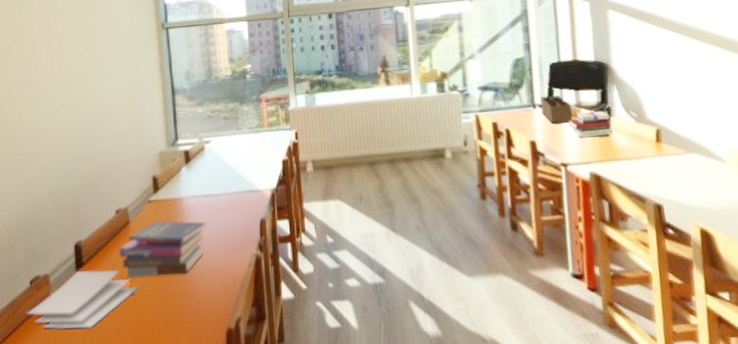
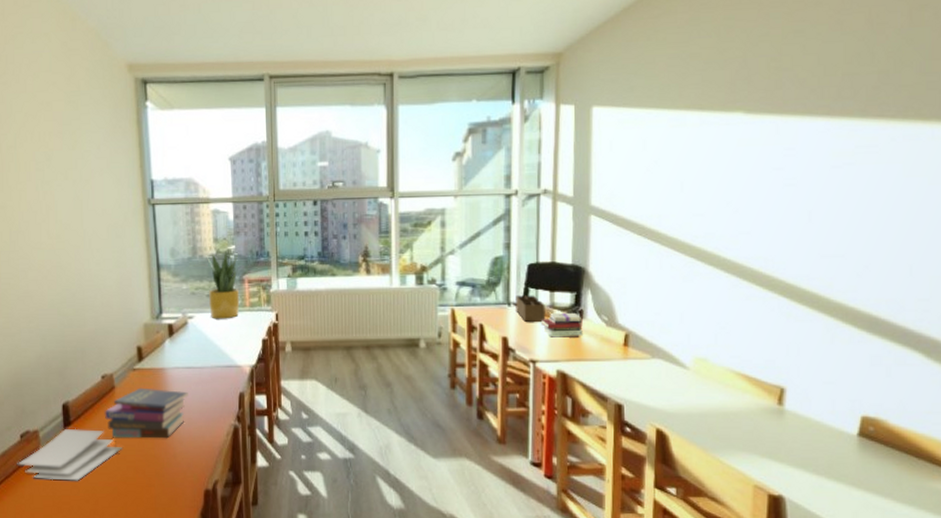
planter: none [221,71,258,142] -> present [206,251,240,319]

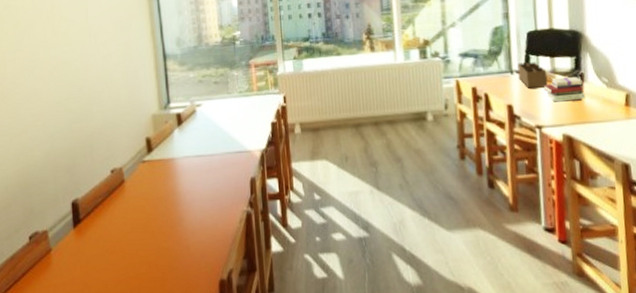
papers: present [17,428,122,481] -> none [26,225,134,282]
books: present [104,387,188,439] -> none [114,179,199,233]
planter: present [206,251,240,319] -> none [212,37,247,106]

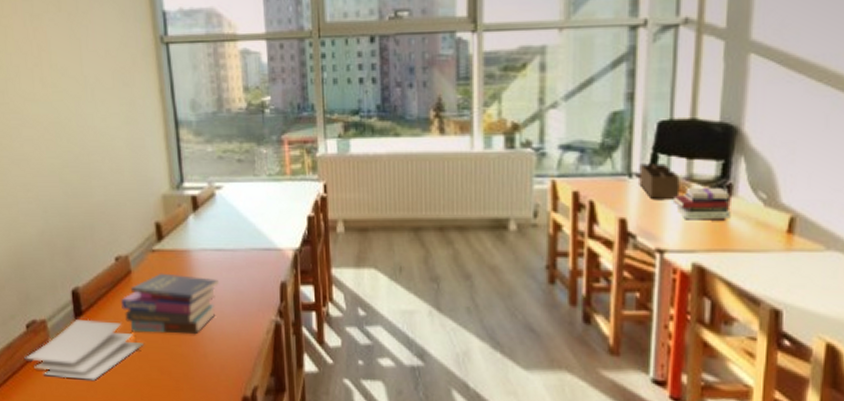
papers: none [26,225,134,282] -> present [24,319,144,380]
books: none [114,179,199,233] -> present [120,273,219,335]

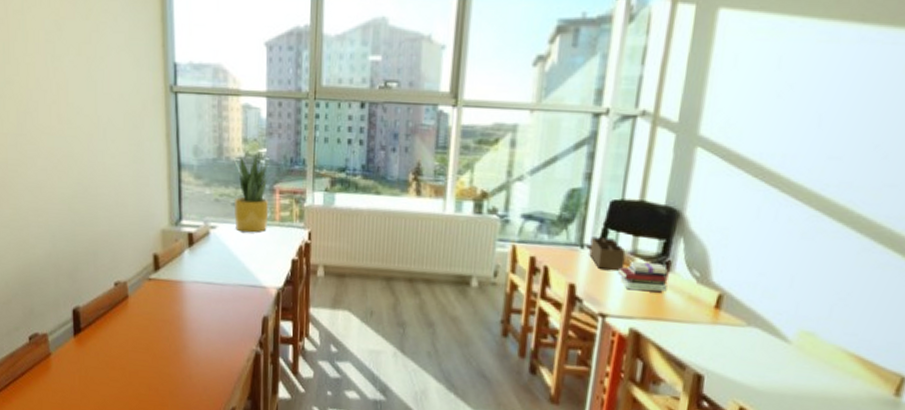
papers: present [24,319,144,380] -> none [25,336,135,391]
books: present [120,273,219,335] -> none [116,299,207,358]
planter: none [234,103,279,191] -> present [233,154,271,233]

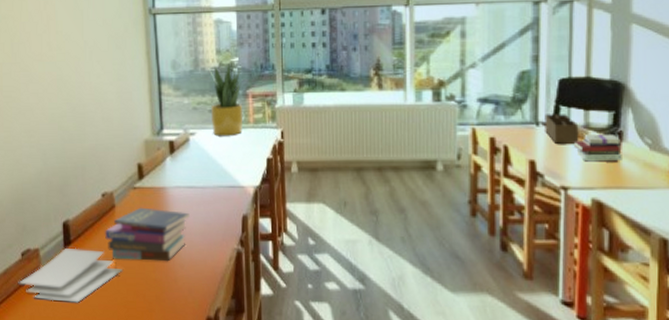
papers: none [25,336,135,391] -> present [18,248,123,303]
books: none [116,299,207,358] -> present [104,207,190,262]

